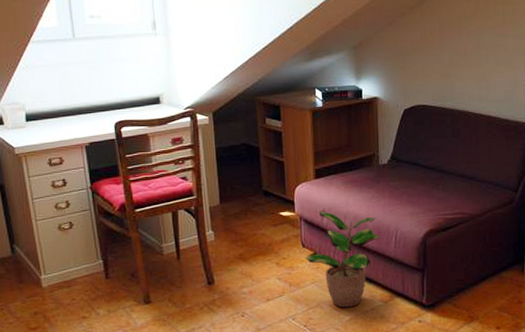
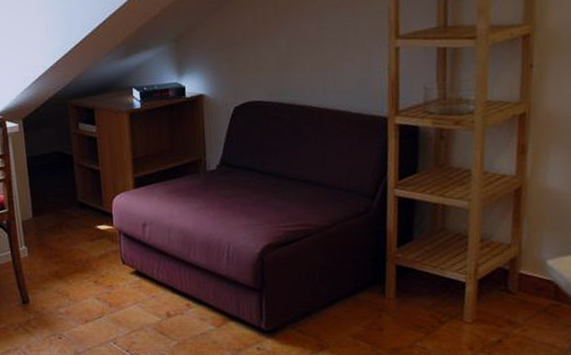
potted plant: present [305,211,380,308] -> none [126,224,210,332]

